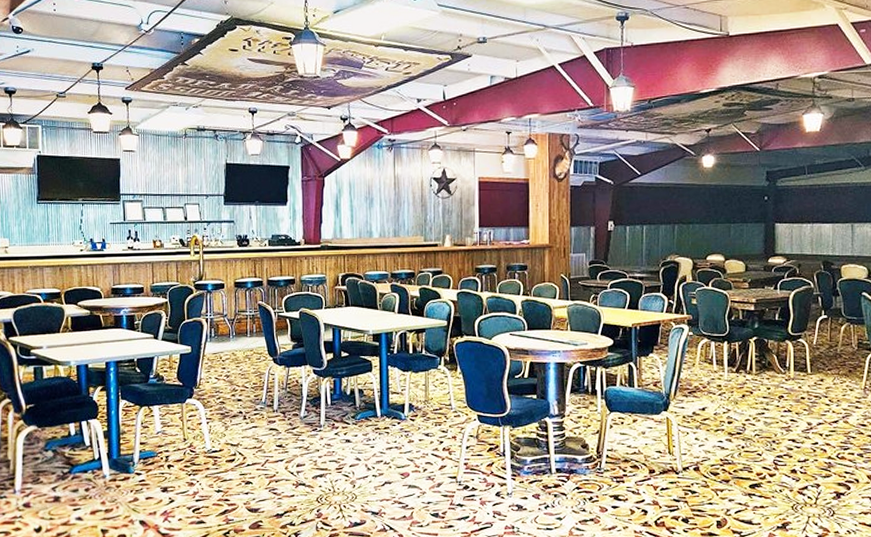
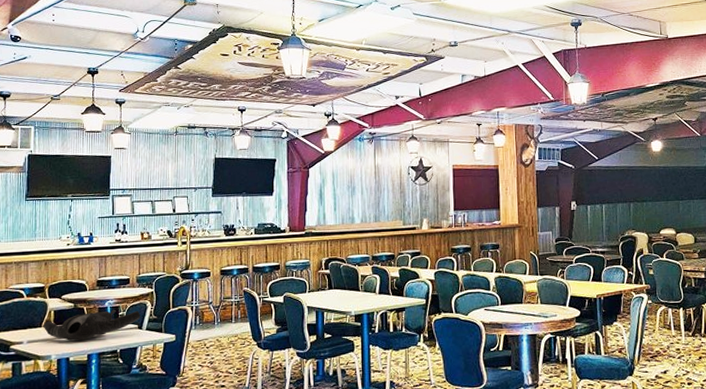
jacket: none [61,318,156,349] -> present [43,309,141,342]

